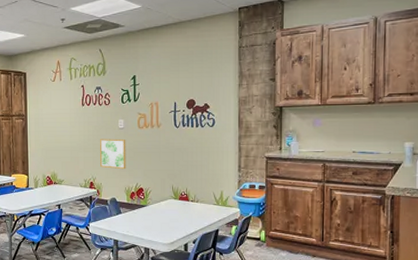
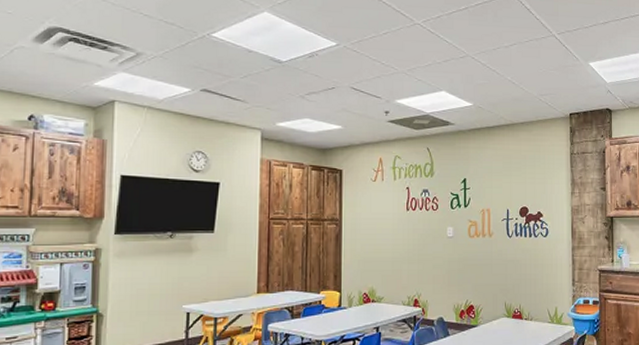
wall art: present [100,139,126,170] -> none [426,249,455,284]

